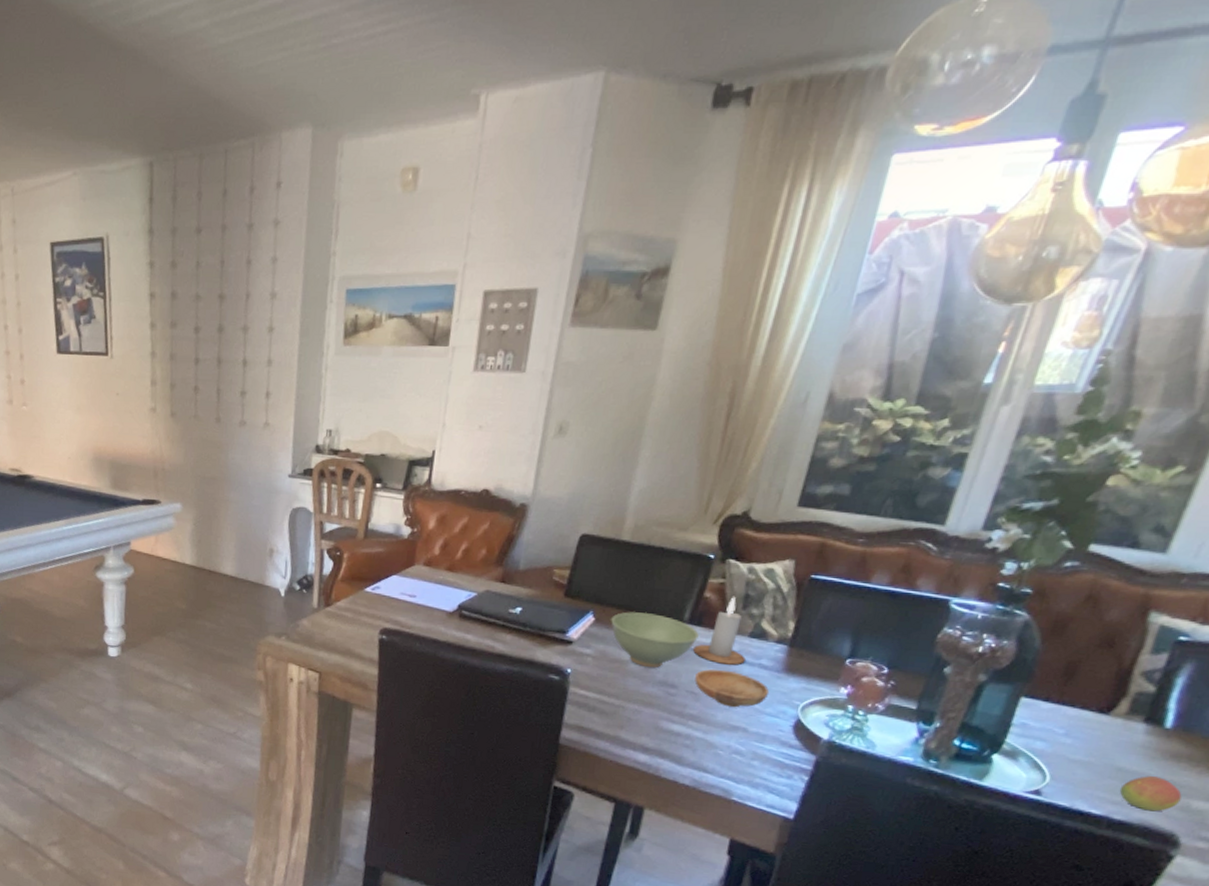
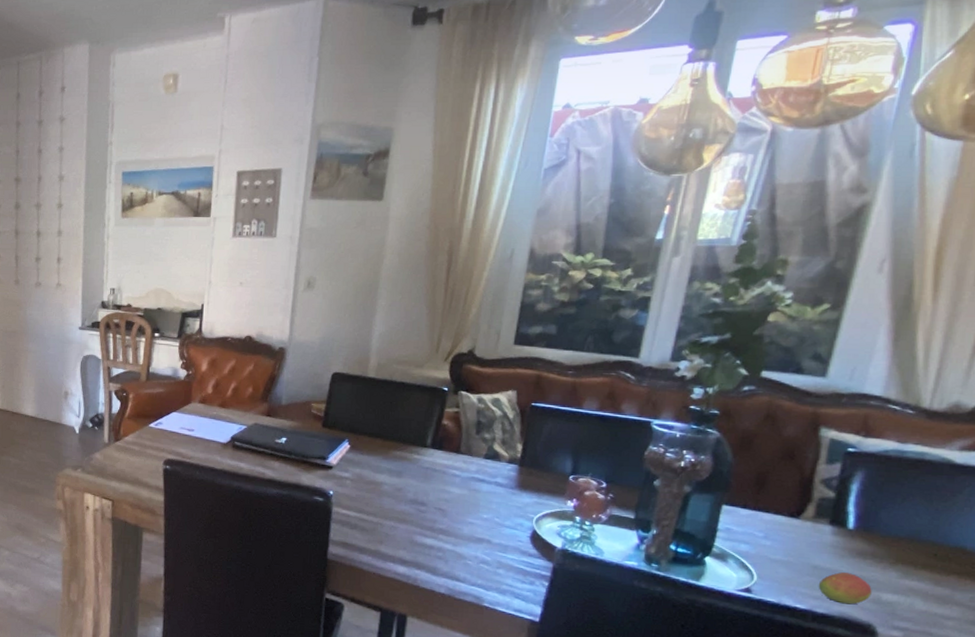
bowl: present [611,612,699,668] -> none [364,439,441,488]
candle: present [693,596,746,665] -> none [438,423,483,484]
bowl: present [694,669,770,708] -> none [441,487,507,522]

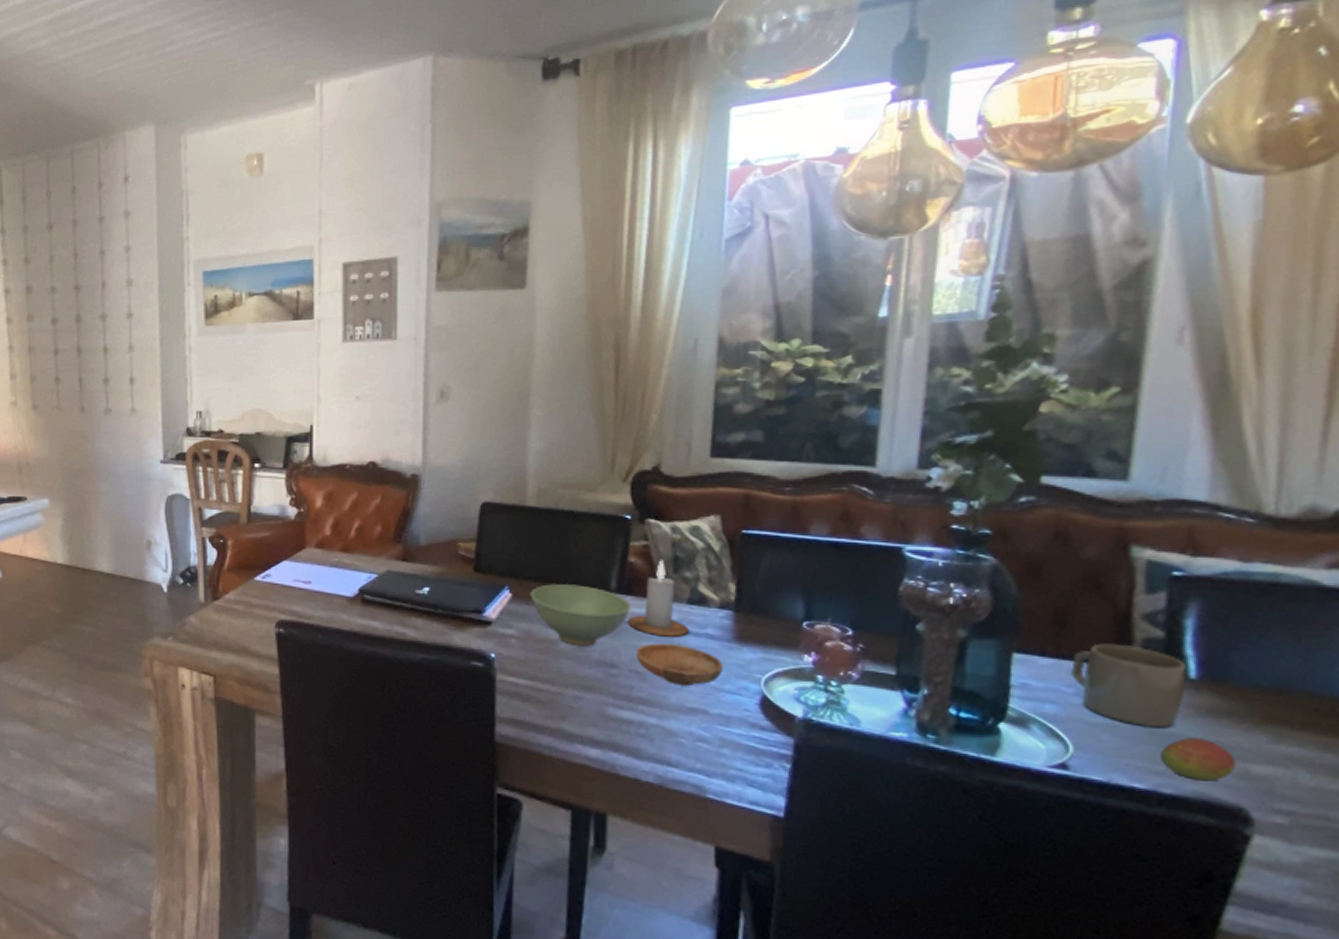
bowl: none [364,439,441,488] -> present [530,583,631,645]
candle: none [438,423,483,484] -> present [628,559,689,637]
bowl: none [441,487,507,522] -> present [636,643,724,687]
mug: none [762,500,848,565] -> present [1069,643,1188,728]

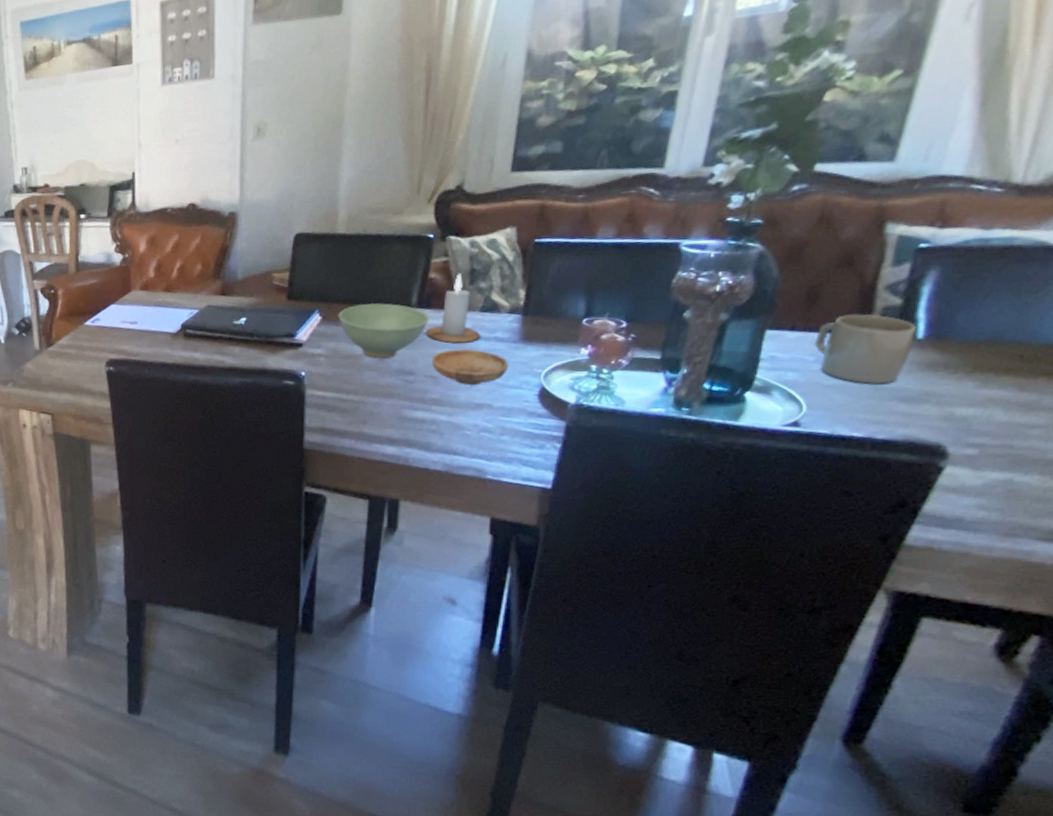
fruit: present [1159,738,1236,781] -> none [879,390,944,426]

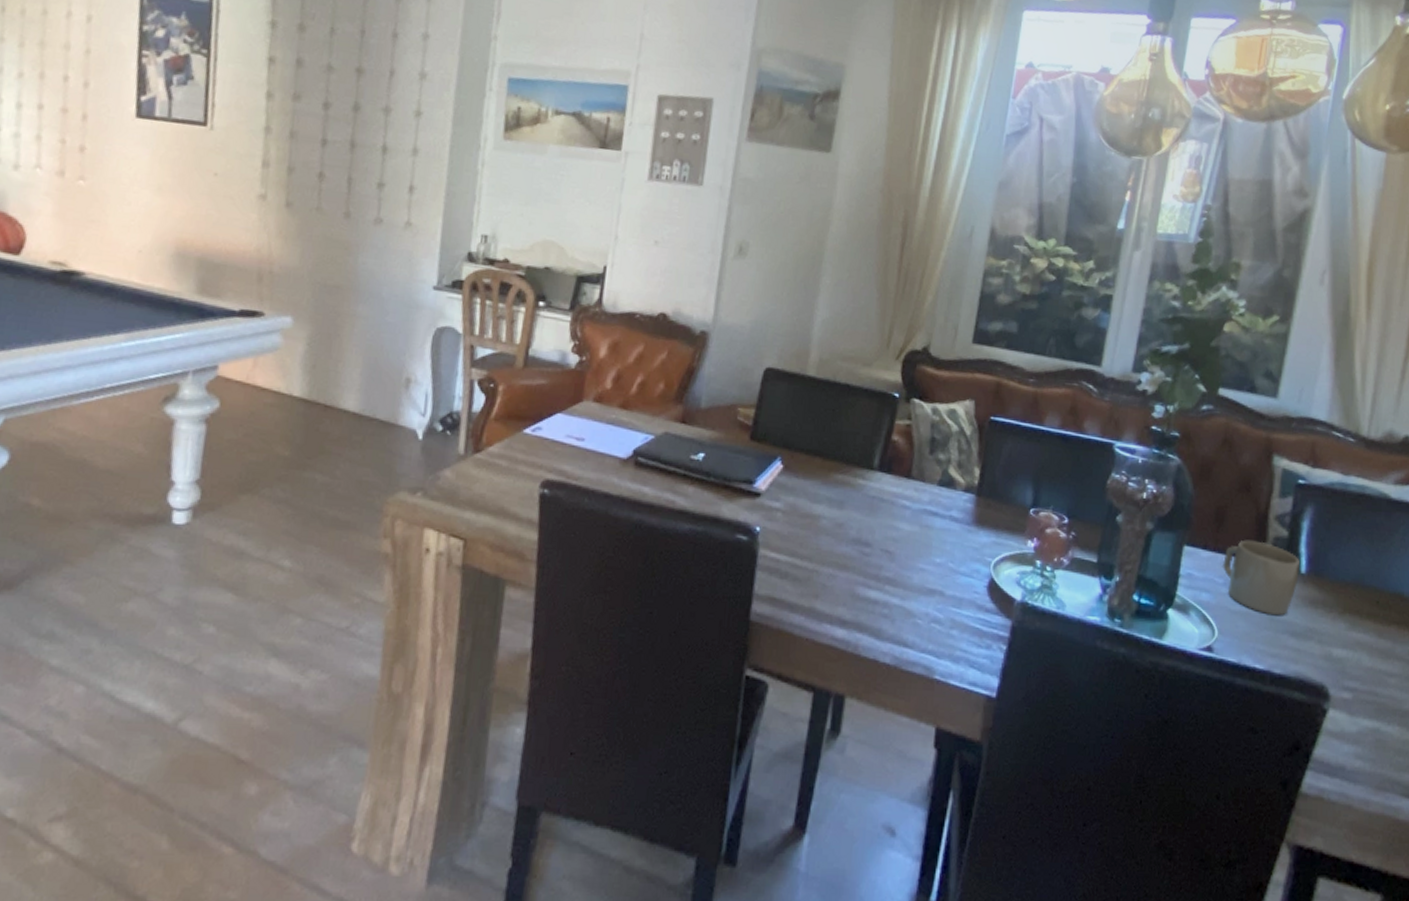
bowl: present [338,302,429,358] -> none [800,457,890,523]
candle: present [426,272,480,344] -> none [885,439,936,518]
bowl: present [432,349,510,386] -> none [888,523,962,568]

